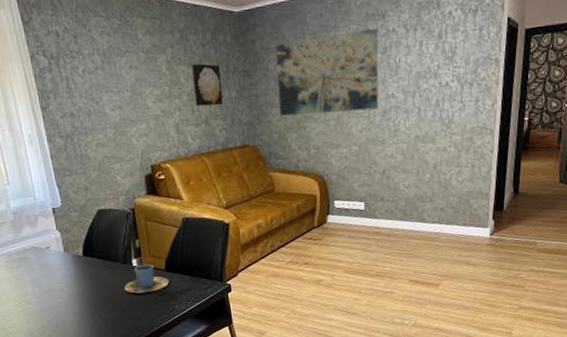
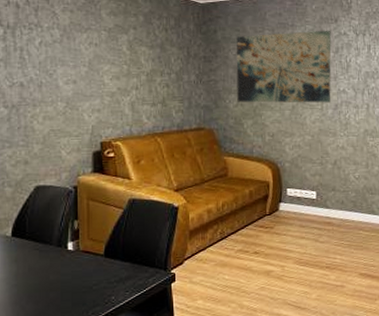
cup: present [123,264,169,294] -> none [54,248,107,282]
wall art: present [192,63,223,107] -> none [153,47,181,87]

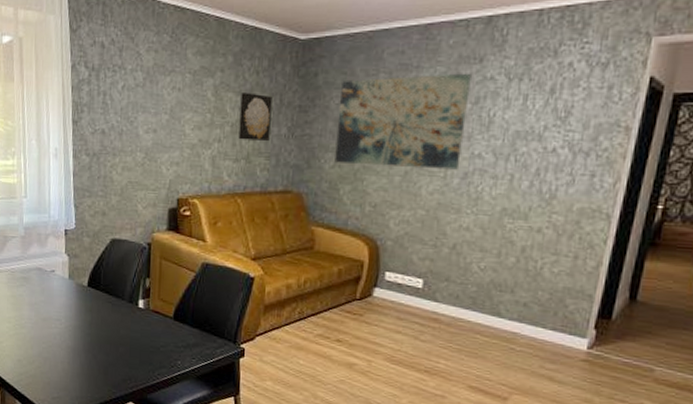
wall art: none [153,47,181,87] -> present [238,93,272,141]

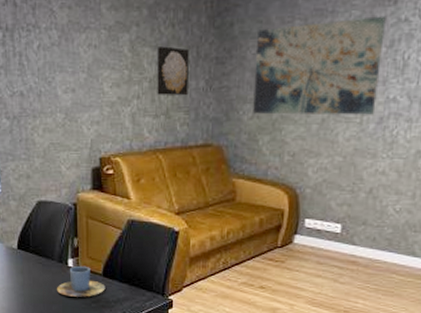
cup: none [124,307,176,340] -> present [56,265,105,297]

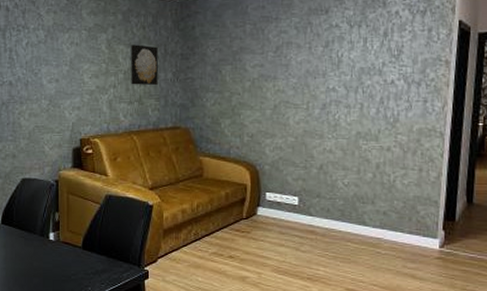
cup: present [56,265,105,297] -> none [37,239,85,270]
wall art: present [253,15,386,115] -> none [214,22,321,102]

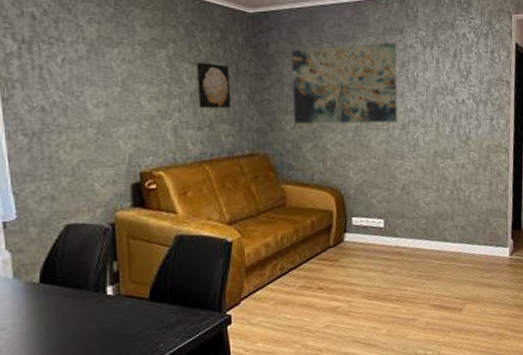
wall art: none [214,22,321,102] -> present [291,42,398,124]

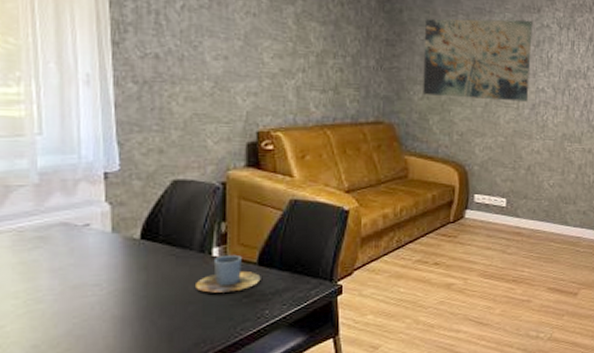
cup: none [92,292,154,330] -> present [194,254,261,293]
wall art: present [197,63,231,109] -> none [325,23,359,72]

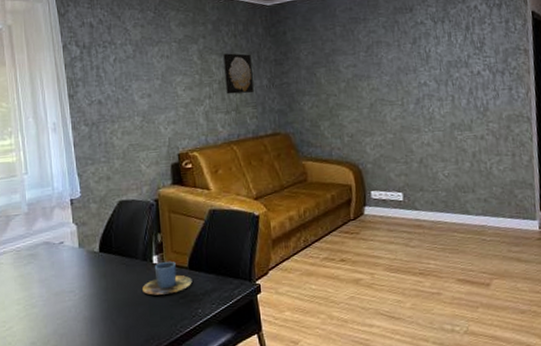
wall art: none [325,23,359,72] -> present [223,53,254,95]
wall art: present [423,19,532,102] -> none [307,20,412,104]

